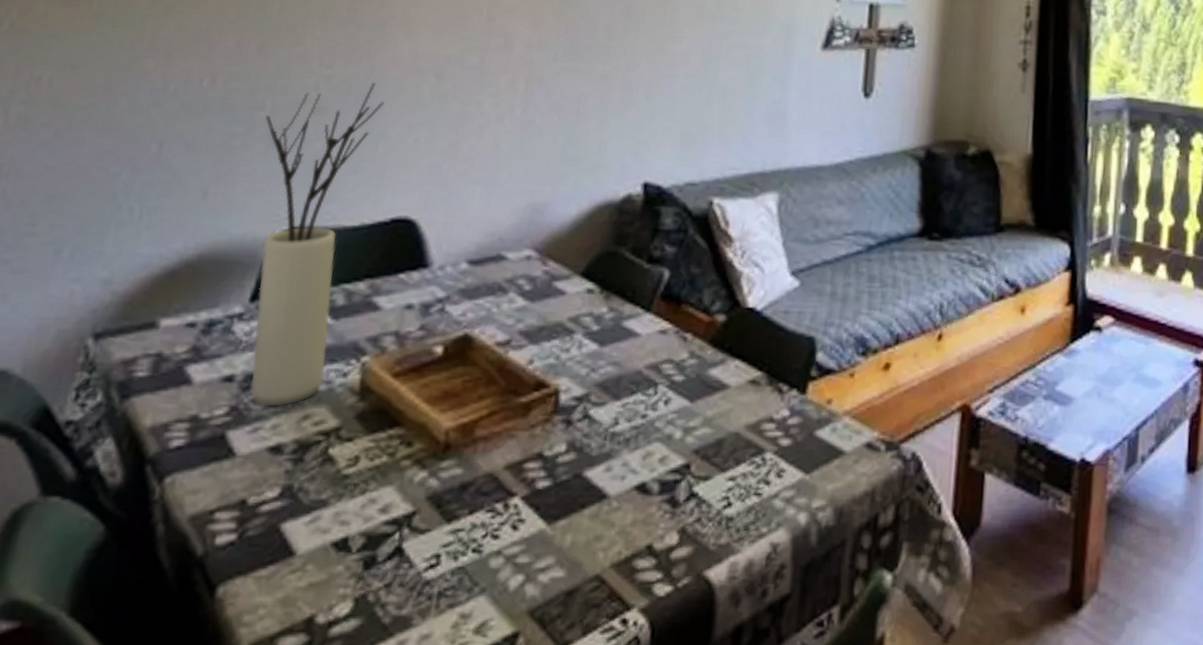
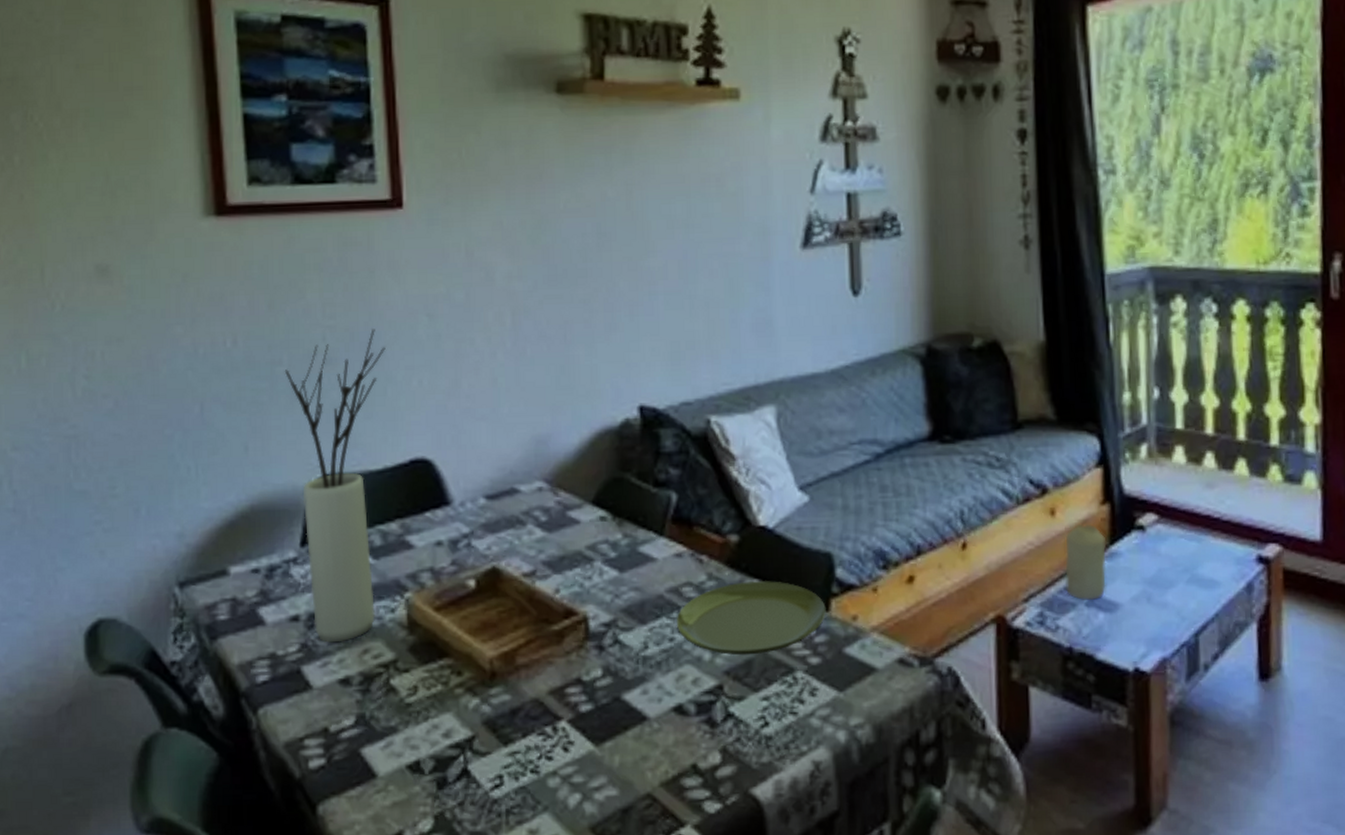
plate: none [650,360,803,435] -> present [676,580,826,656]
candle: none [1028,322,1068,393] -> present [1065,523,1107,600]

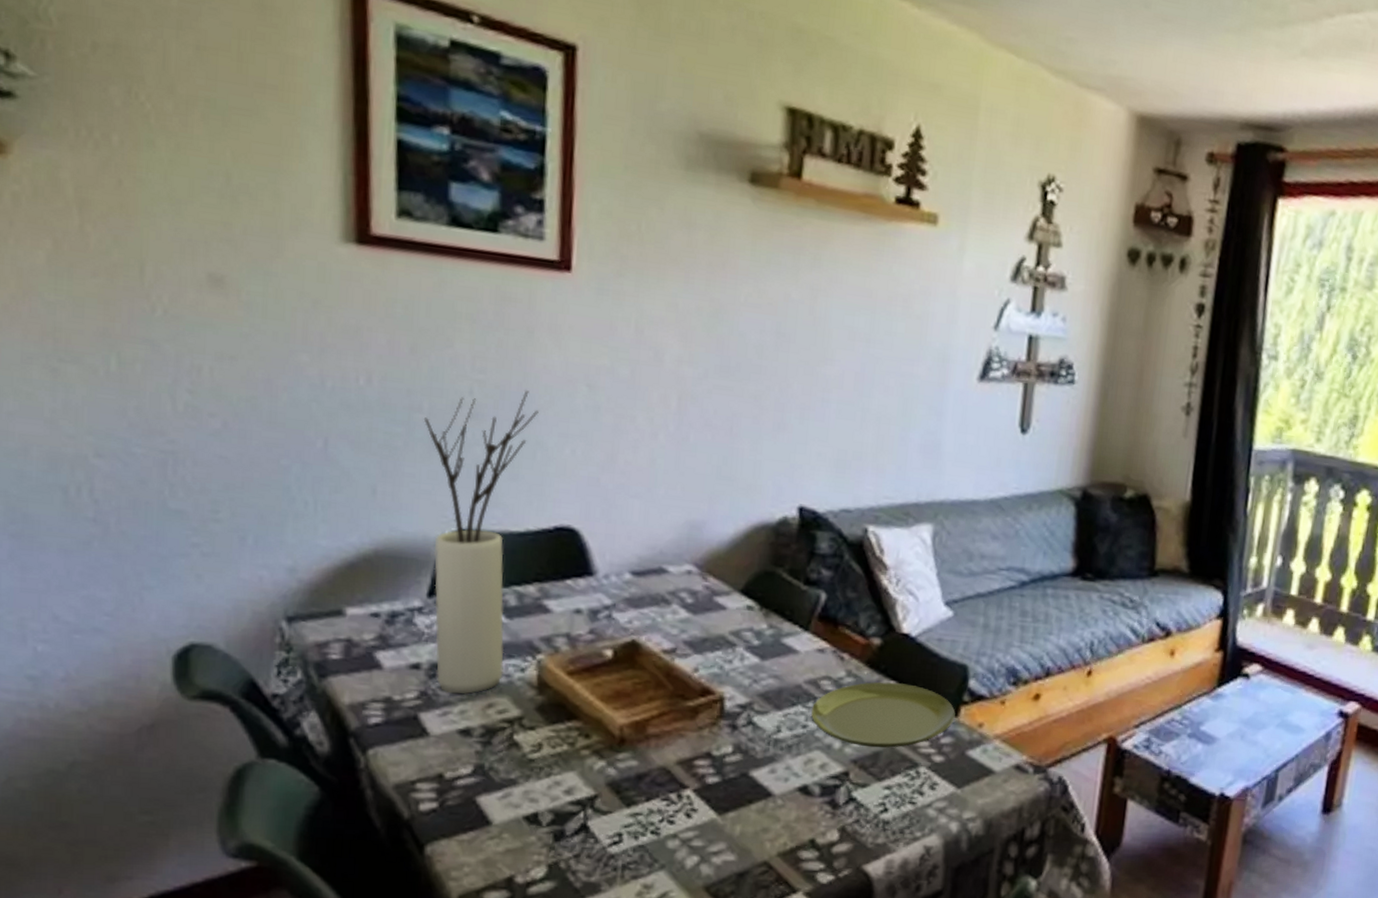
candle: present [1065,523,1107,600] -> none [1173,666,1215,732]

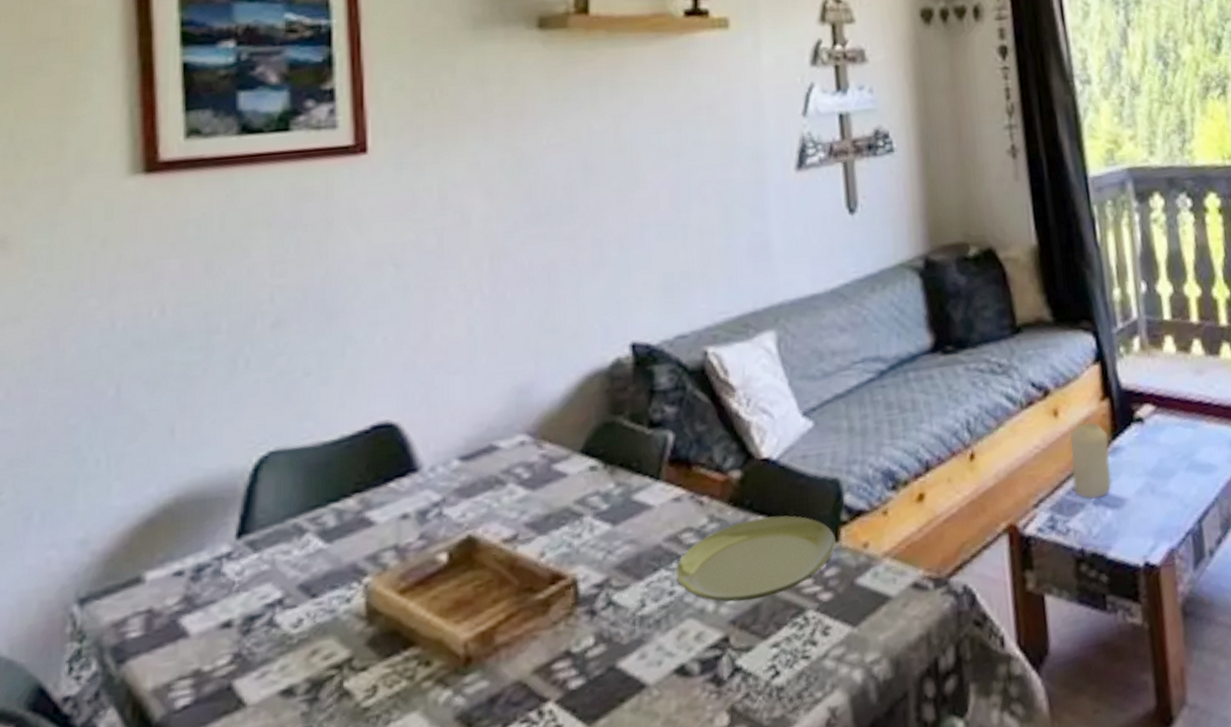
vase: present [423,390,539,695] -> none [222,284,345,648]
candle: none [1173,666,1215,732] -> present [1069,421,1112,499]

